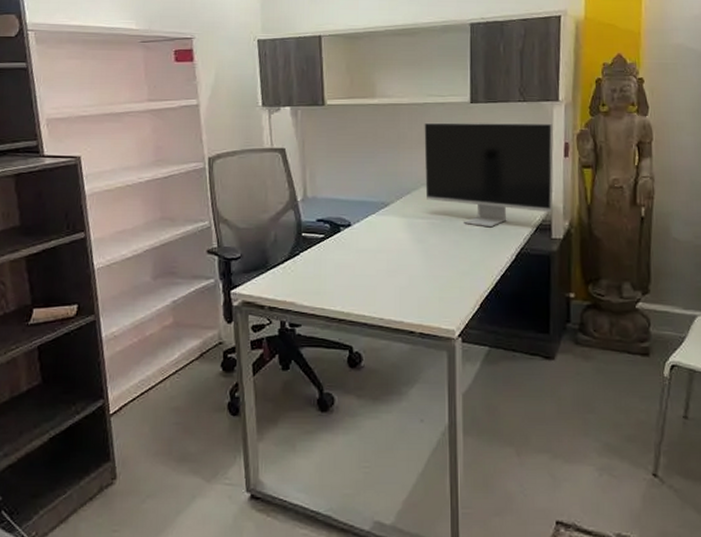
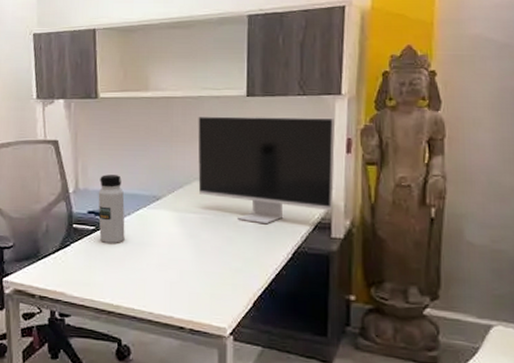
water bottle: none [326,182,354,251] -> present [98,174,125,243]

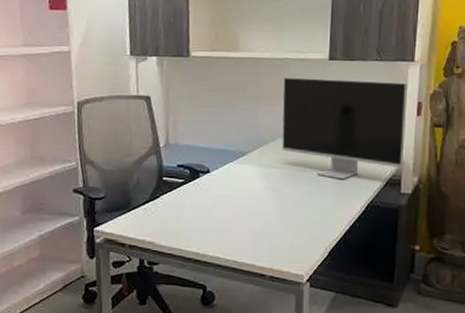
water bottle: present [98,174,125,243] -> none [187,130,213,196]

